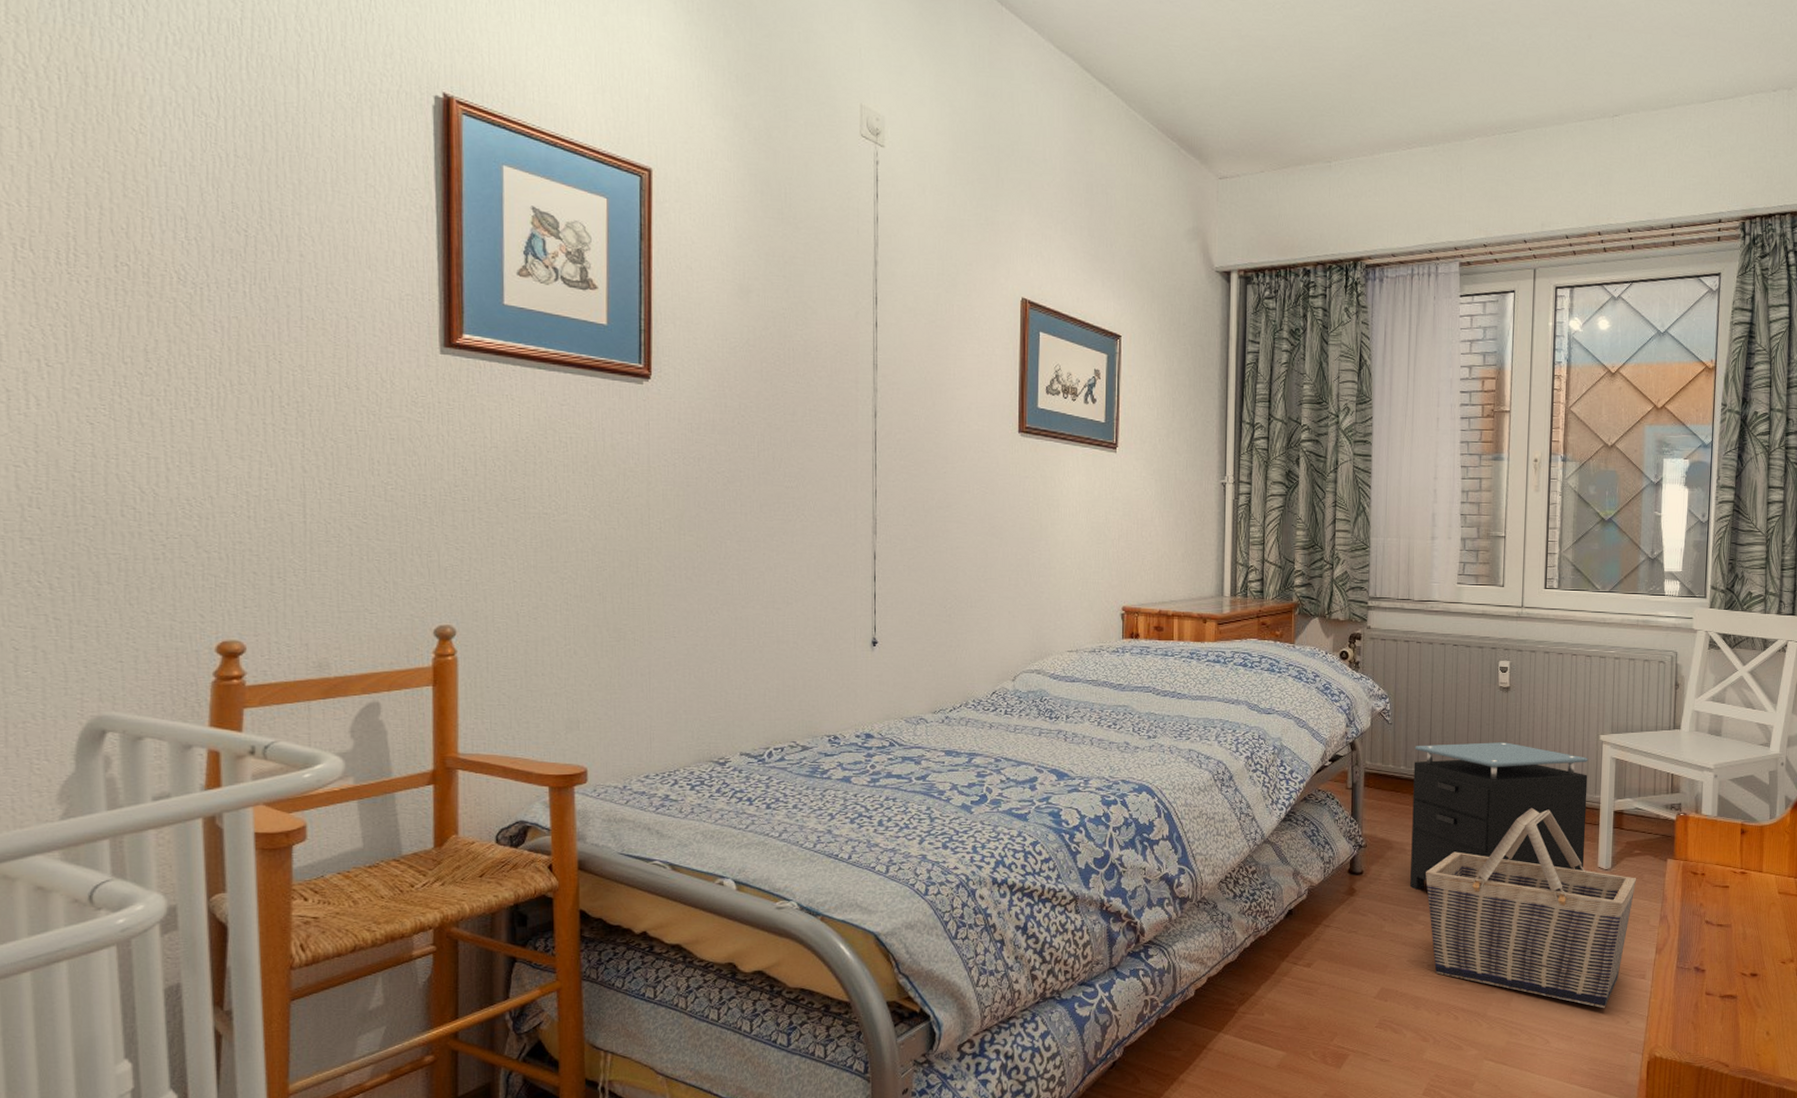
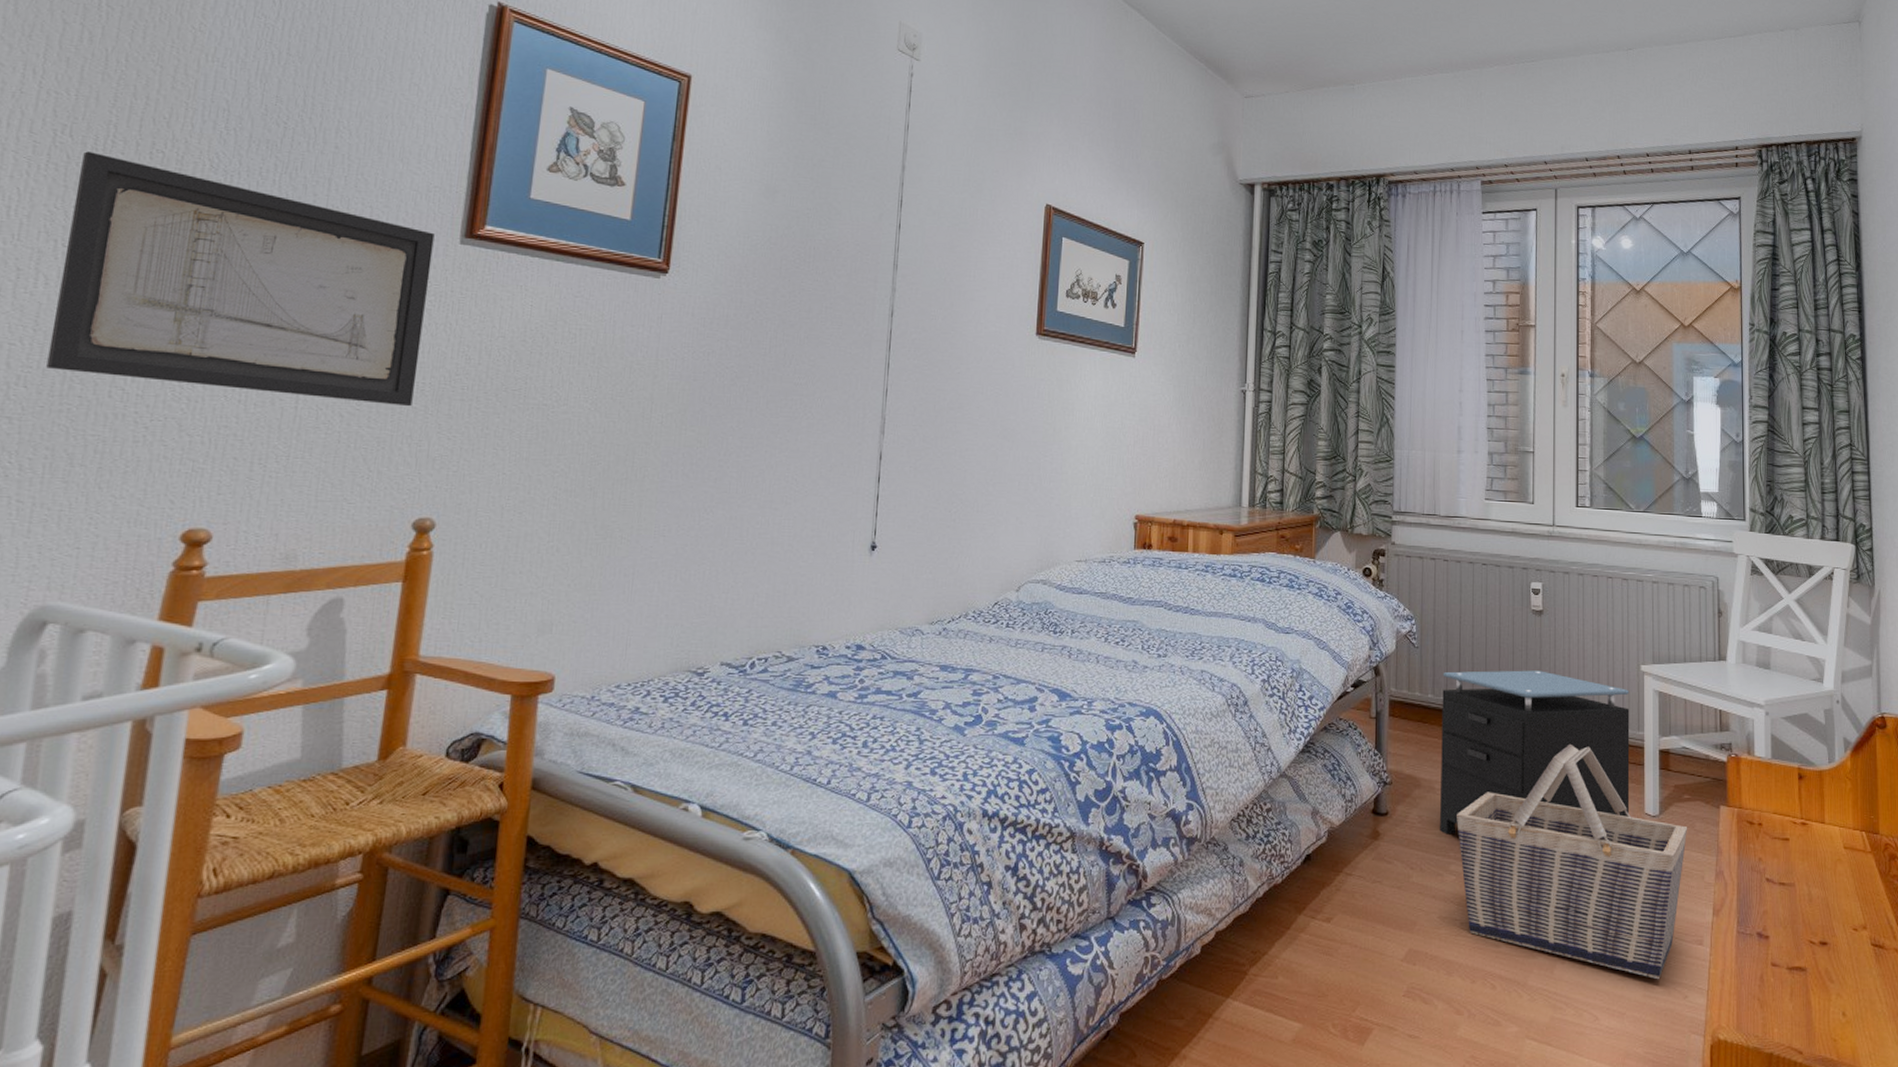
wall art: none [48,266,417,519] -> present [46,151,435,407]

